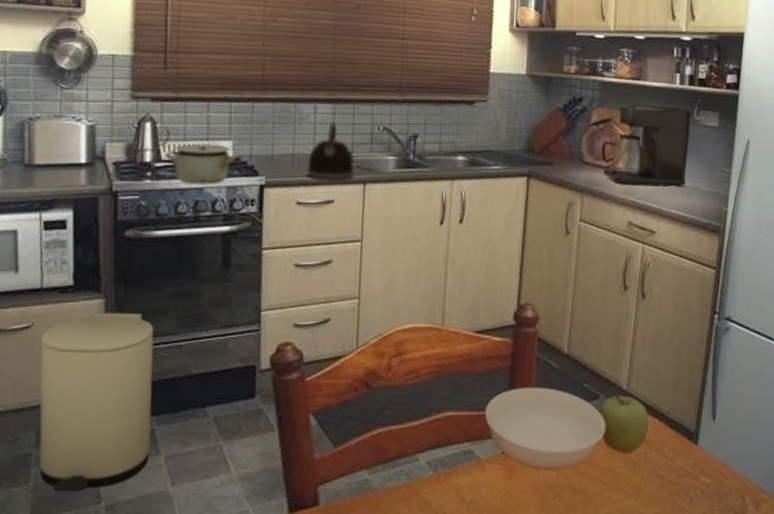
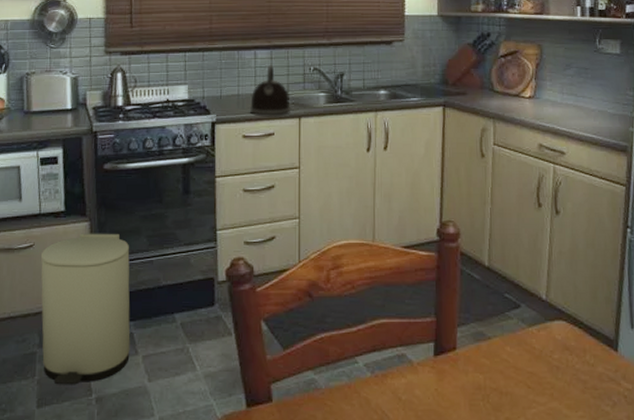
saucepan: present [165,144,239,185] -> none [133,88,194,124]
bowl: present [484,386,606,470] -> none [415,296,529,373]
fruit: present [600,395,648,453] -> none [521,304,569,358]
coffee maker: present [601,104,691,187] -> none [510,37,594,111]

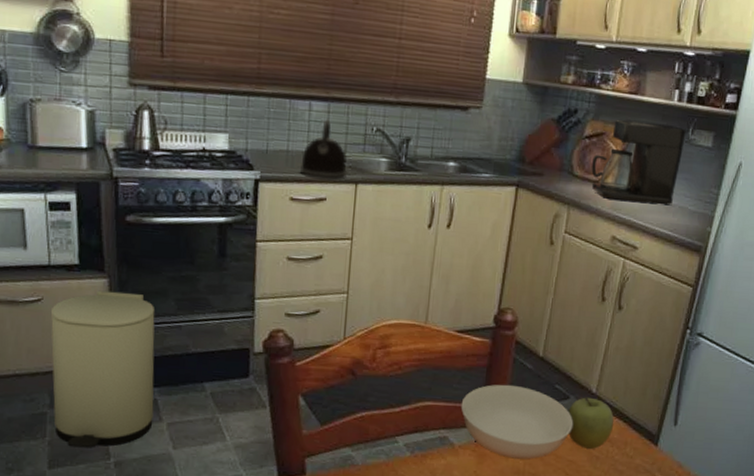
bowl: none [415,296,529,373] -> present [460,384,574,460]
coffee maker: none [510,37,594,111] -> present [591,119,686,206]
fruit: none [521,304,569,358] -> present [568,397,614,449]

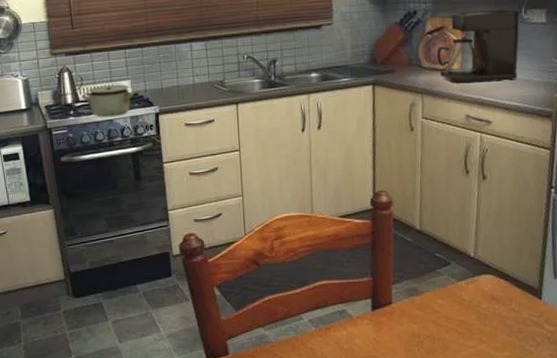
pedal bin: present [50,290,156,448] -> none [13,218,101,349]
saucepan: none [163,134,235,177] -> present [81,84,137,118]
kettle: present [299,119,348,181] -> none [189,55,228,106]
bowl: present [460,384,574,460] -> none [353,258,458,324]
fruit: present [568,397,614,449] -> none [451,261,496,308]

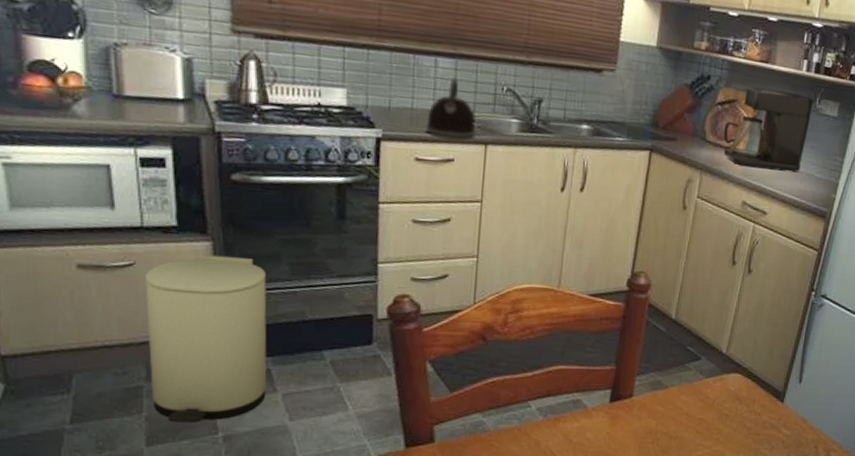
pedal bin: none [13,218,101,349] -> present [144,254,267,423]
saucepan: present [81,84,137,118] -> none [272,88,354,134]
kettle: none [189,55,228,106] -> present [425,76,477,141]

